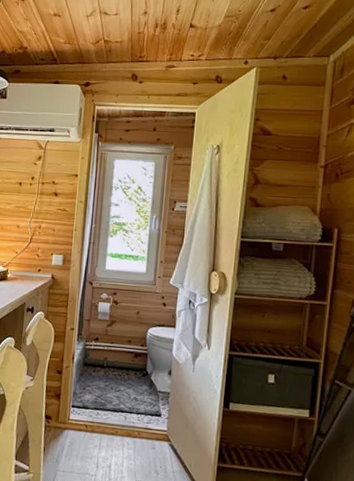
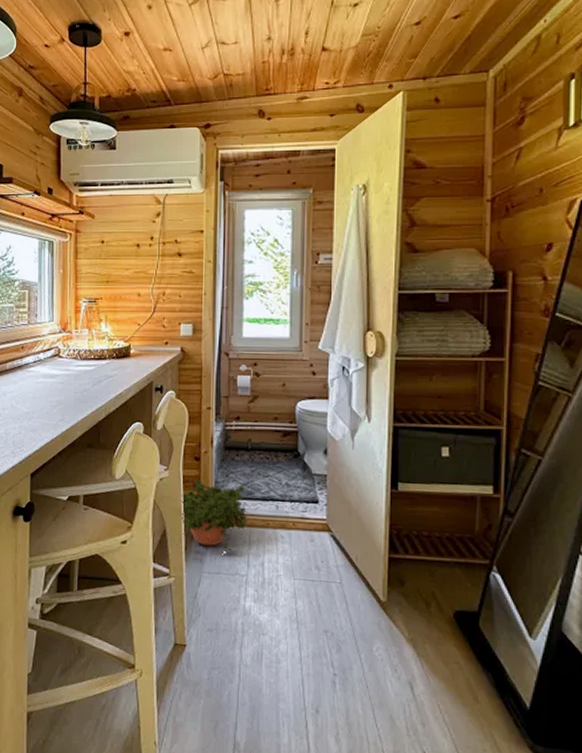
potted plant: none [43,390,101,454] -> present [181,479,248,552]

